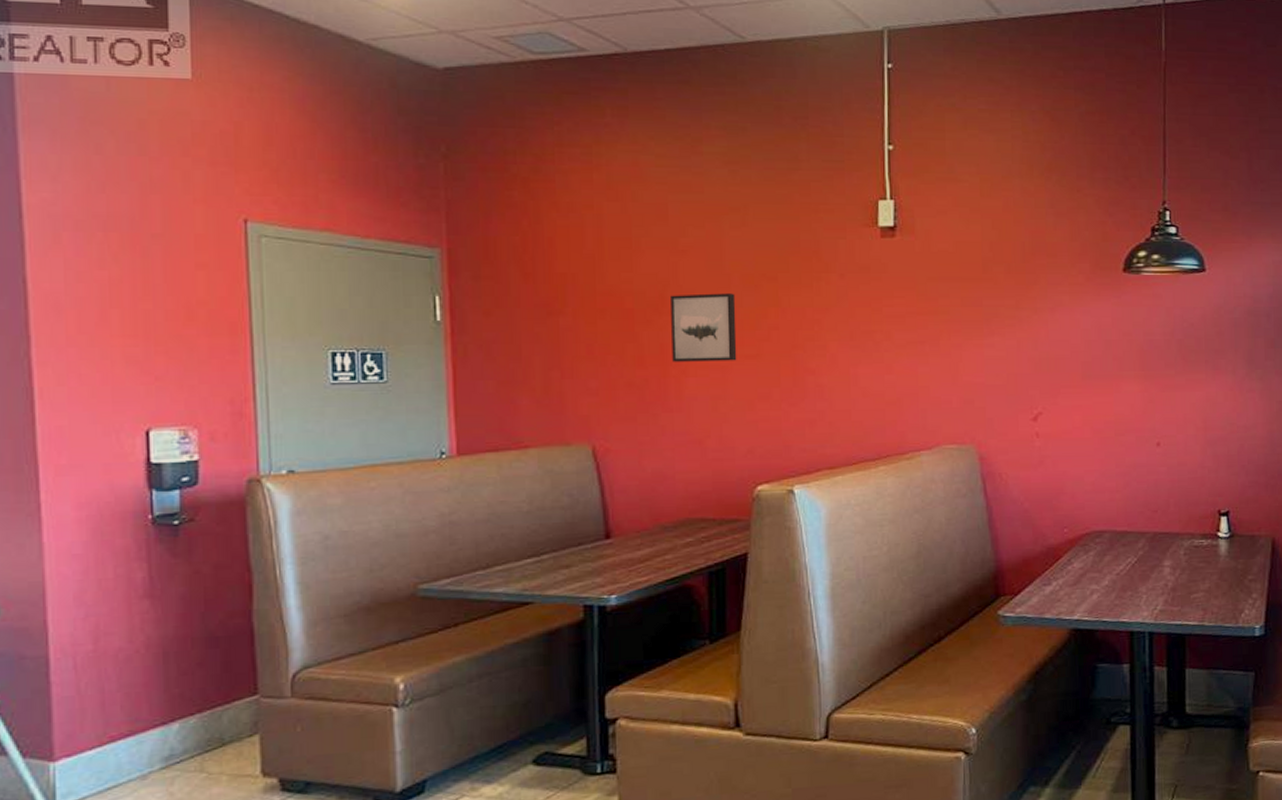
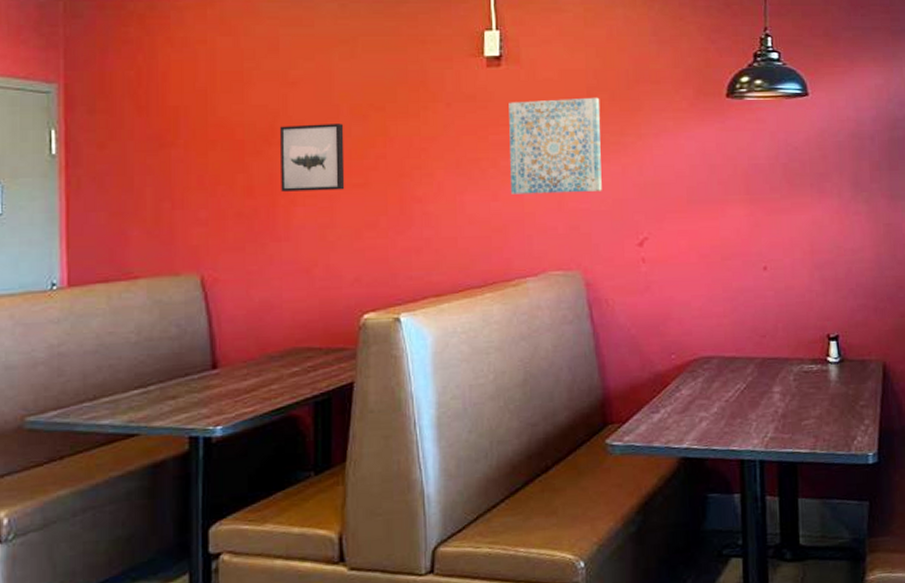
wall art: none [903,270,997,368] -> present [509,97,602,195]

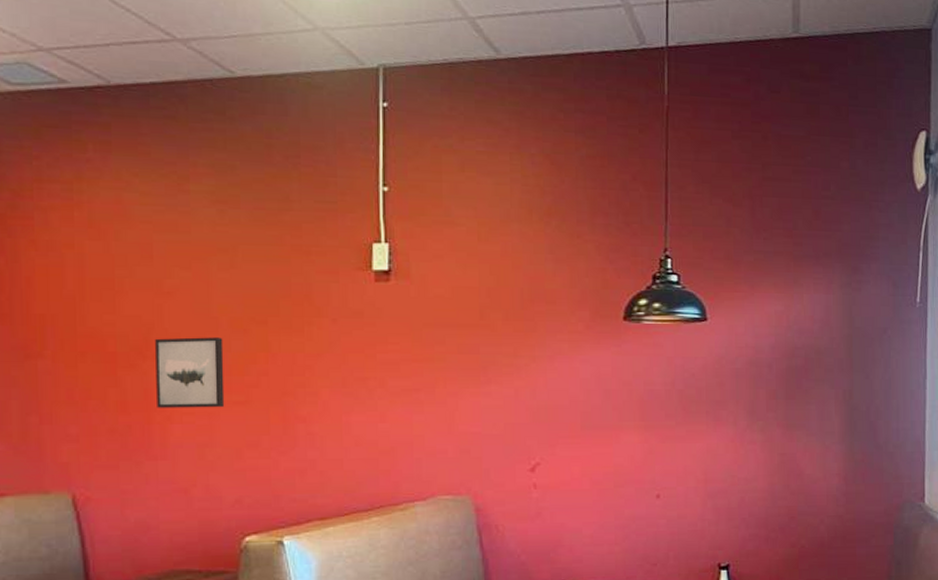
wall art: present [509,97,602,195] -> none [398,316,494,416]

